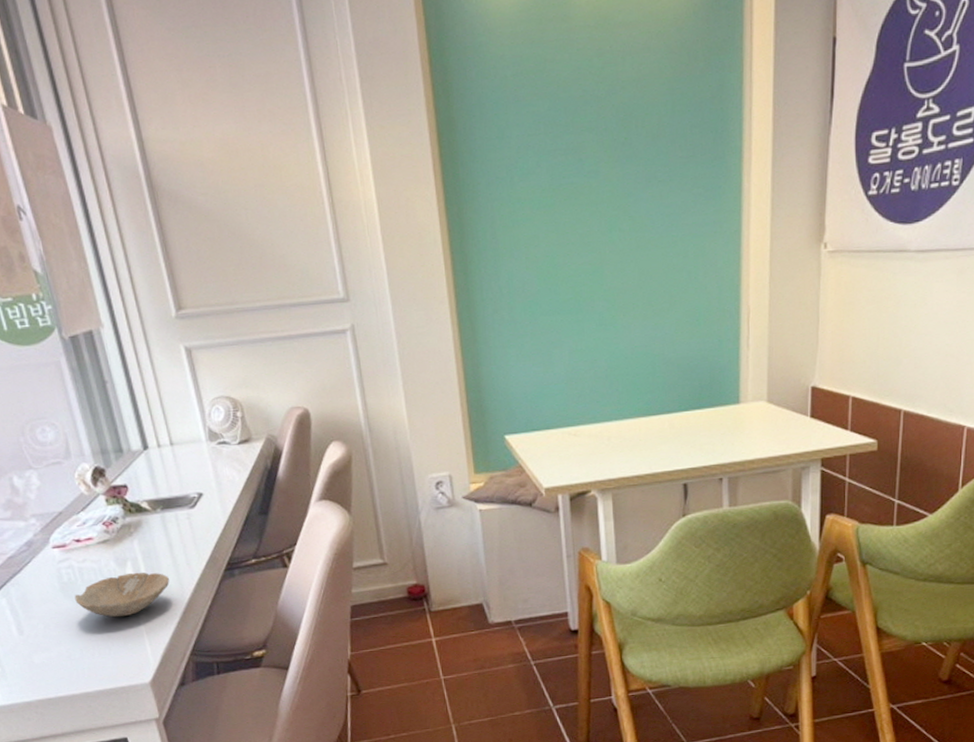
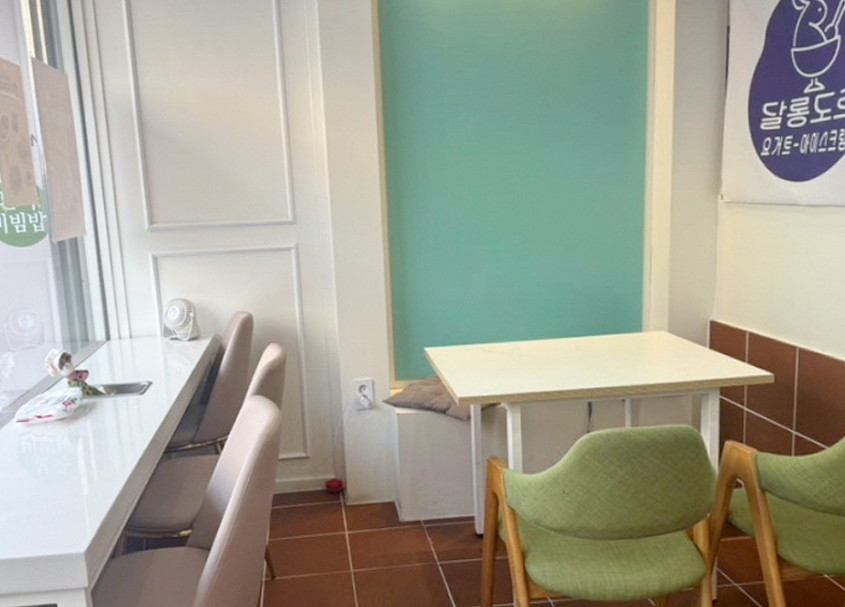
bowl: present [74,572,170,618] -> none [29,449,113,489]

